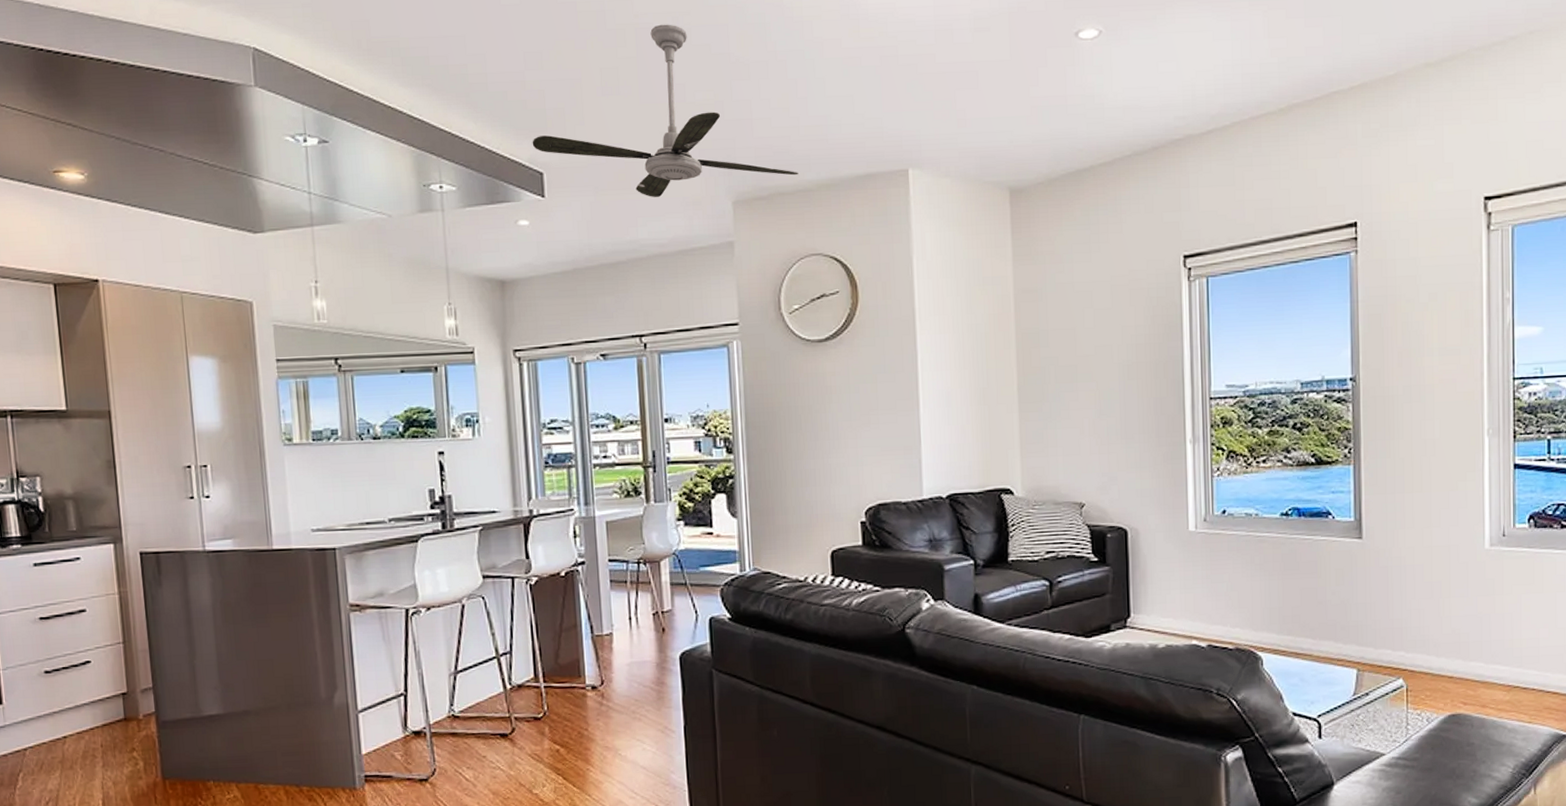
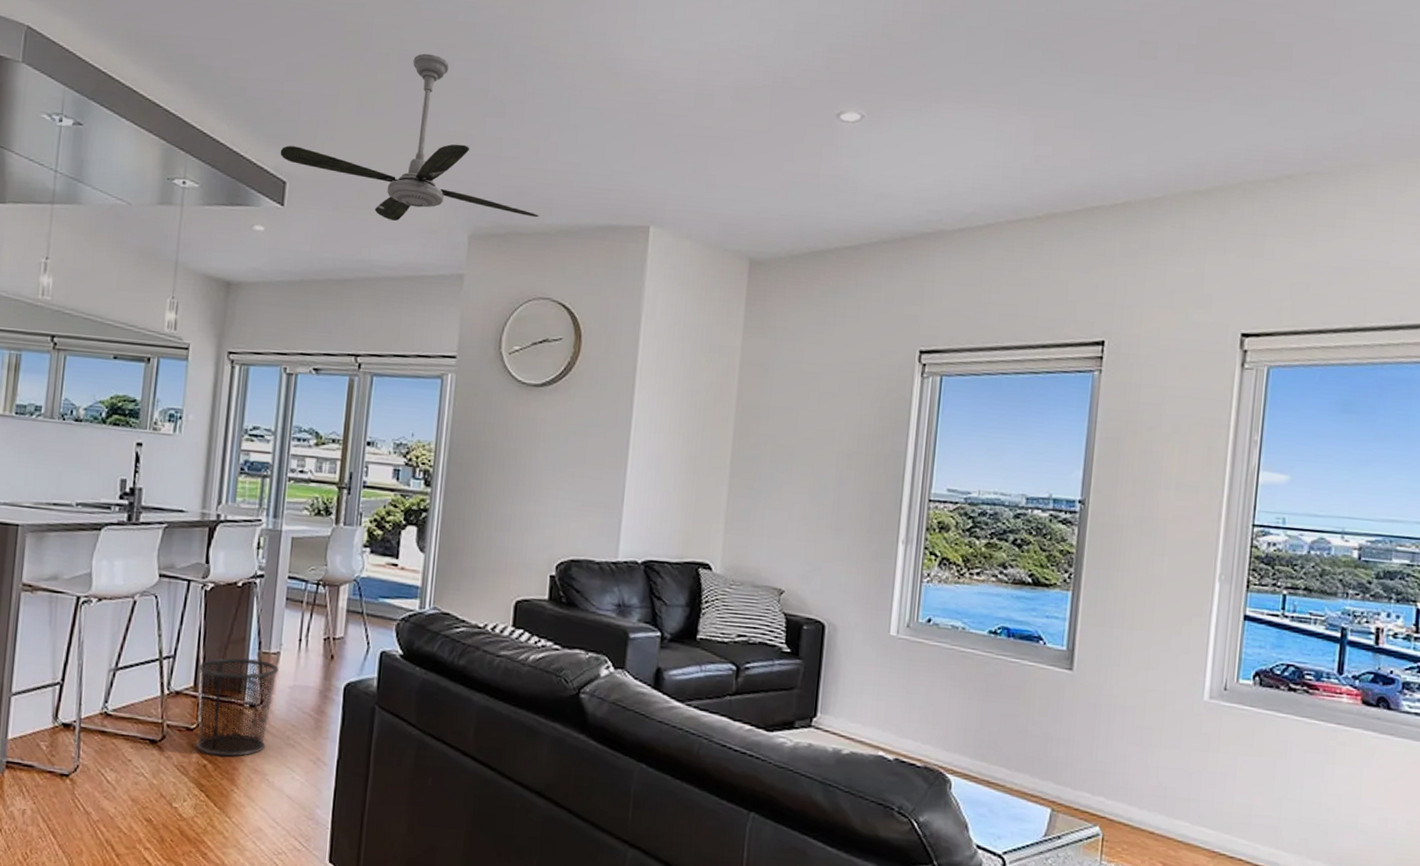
waste bin: none [536,642,614,740] -> present [197,657,279,757]

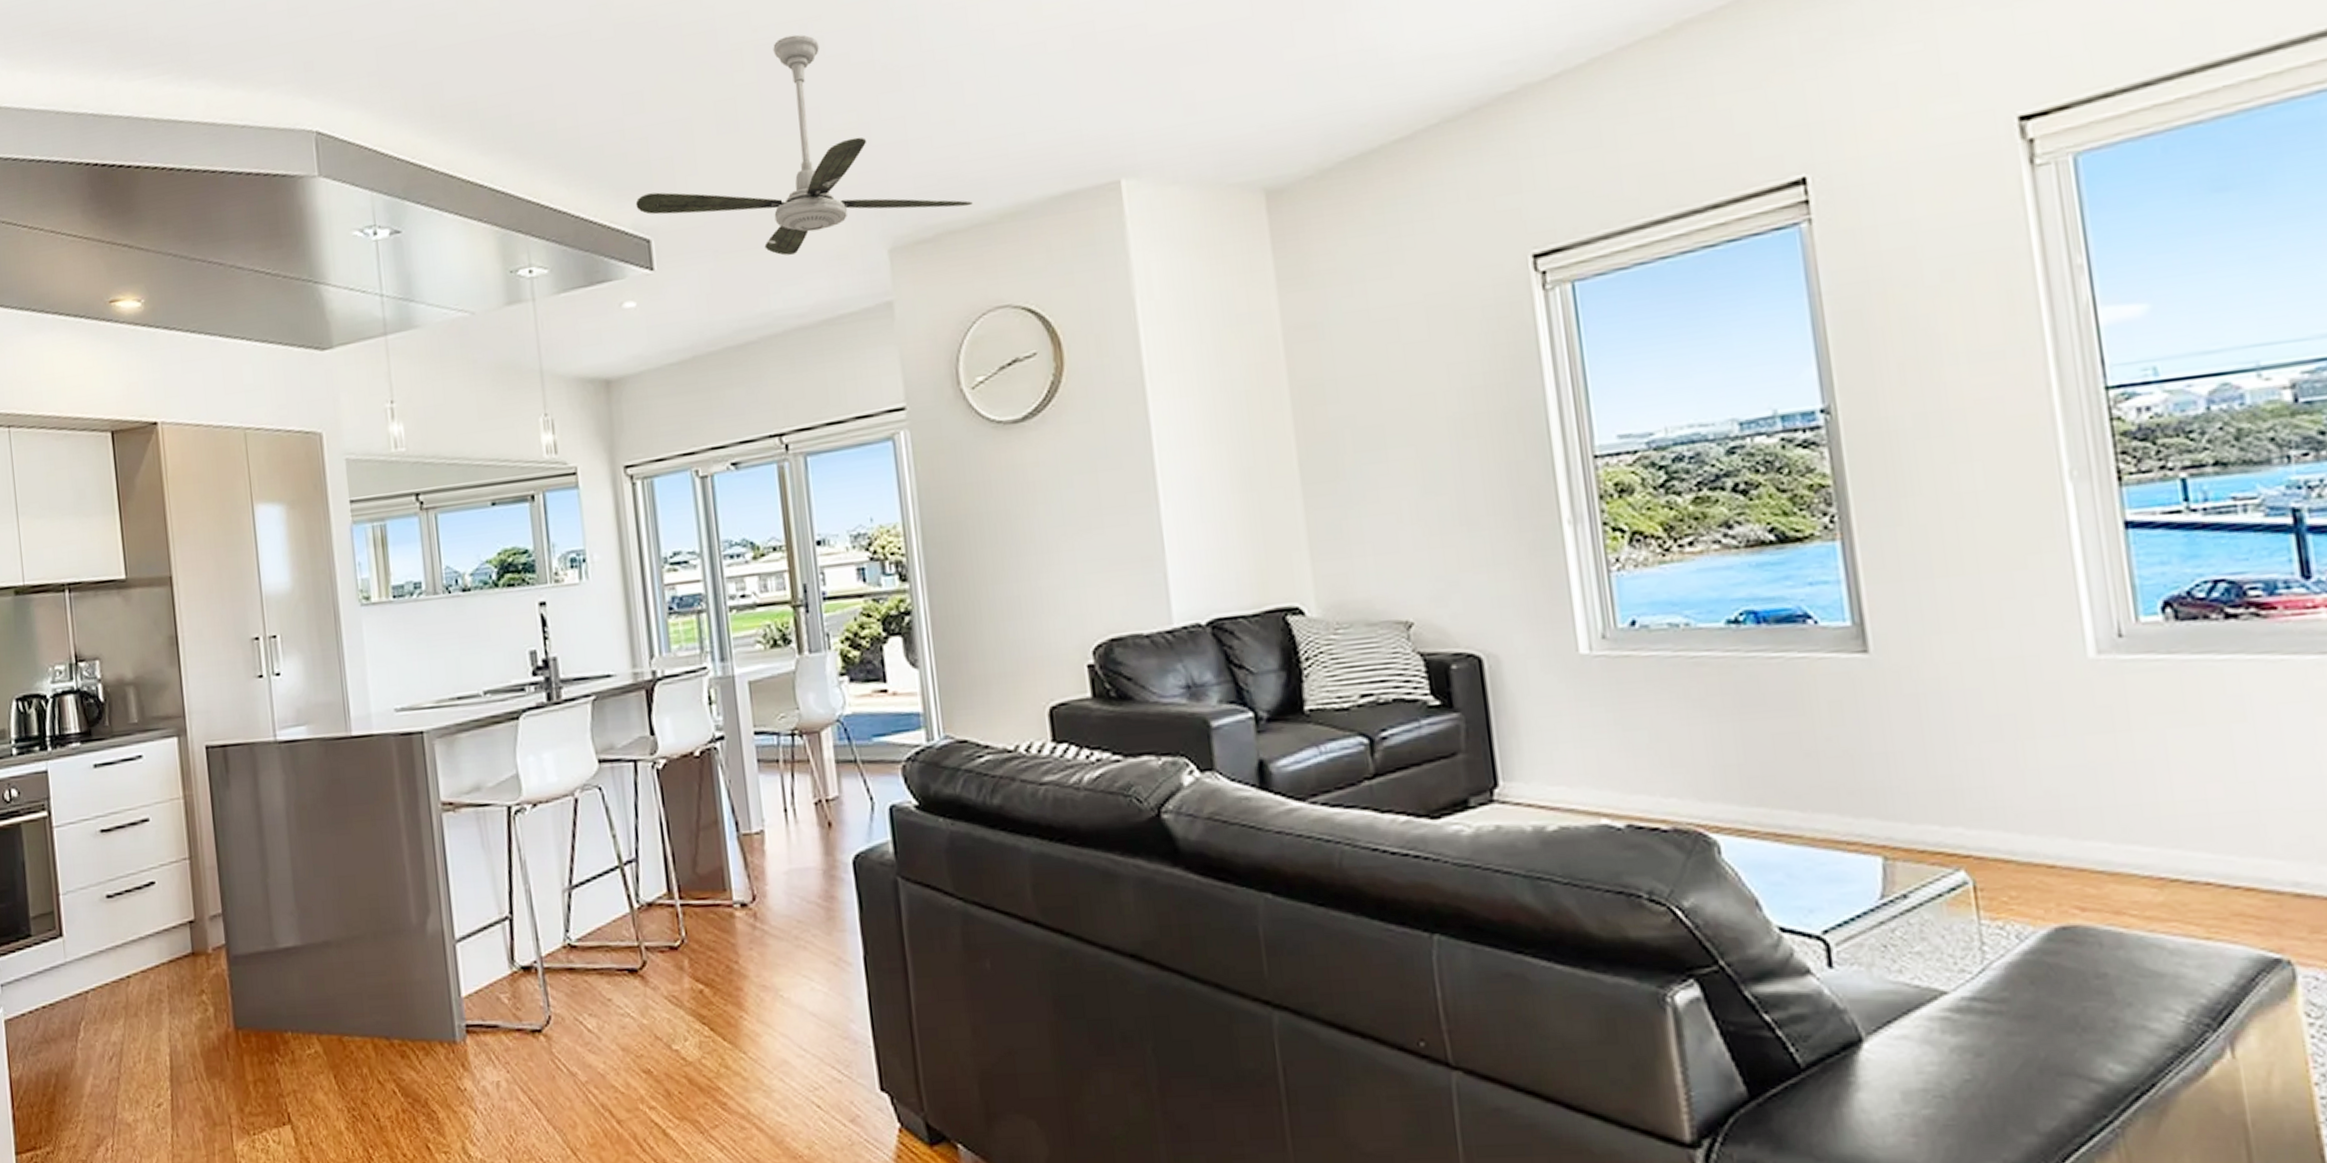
waste bin: present [197,657,279,757] -> none [668,844,770,976]

